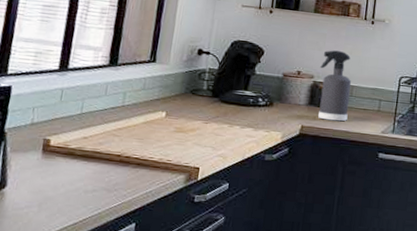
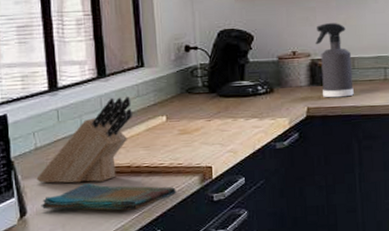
dish towel: none [22,165,160,199] -> present [41,183,176,211]
knife block: none [24,86,136,166] -> present [36,96,134,183]

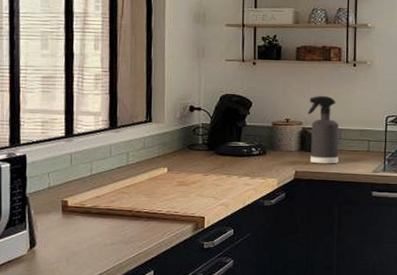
knife block: present [36,96,134,183] -> none [47,147,139,222]
dish towel: present [41,183,176,211] -> none [49,223,171,250]

